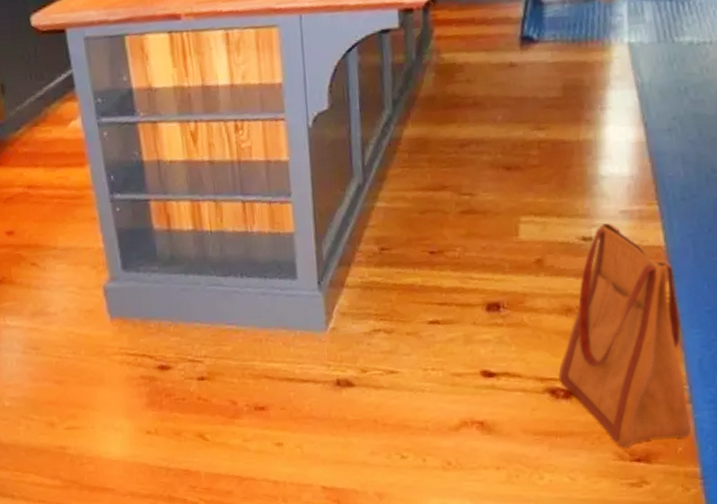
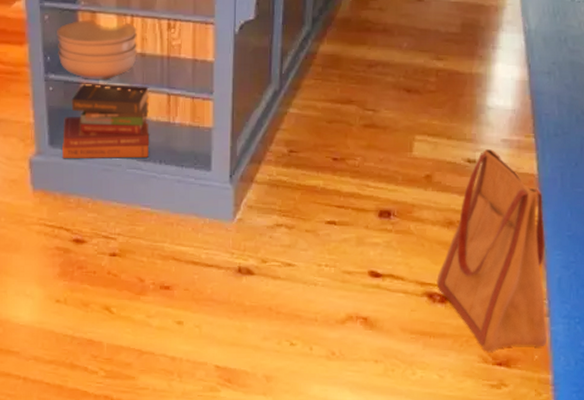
bowl: none [116,128,206,196] -> present [56,18,138,81]
books: none [135,195,228,282] -> present [61,83,150,159]

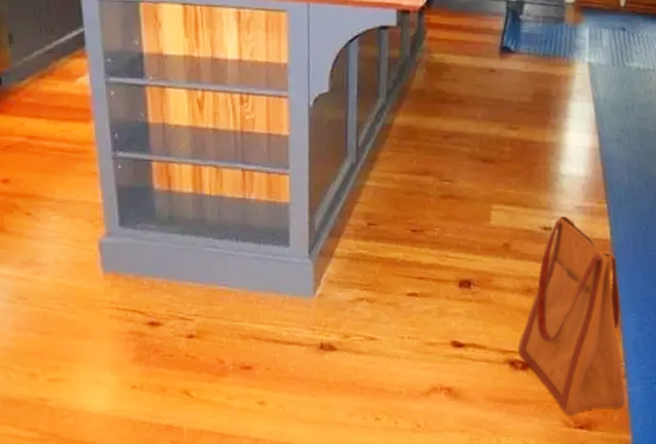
bowl: present [56,18,138,81] -> none [123,93,210,158]
books: present [61,83,150,159] -> none [132,160,225,239]

